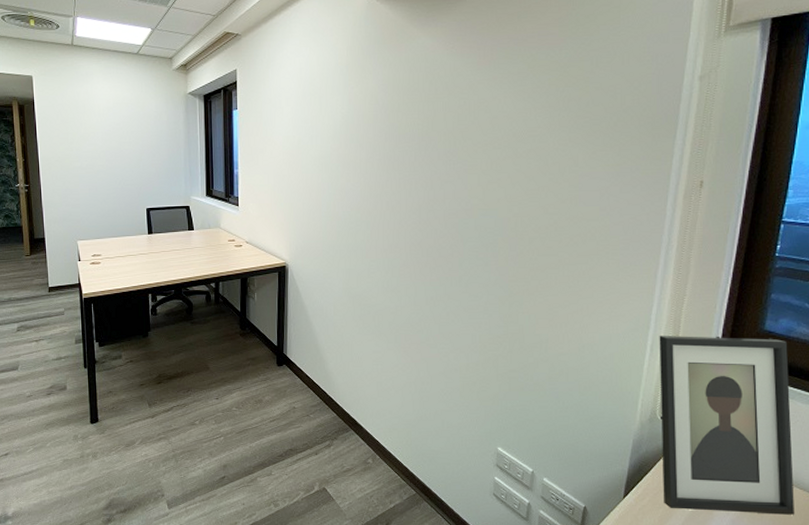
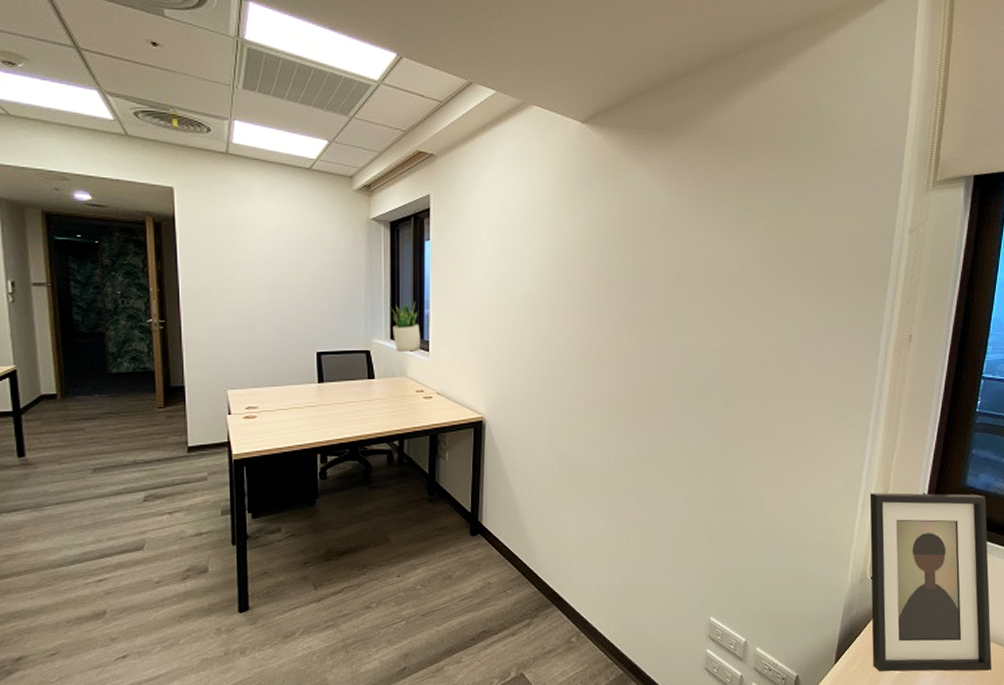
planter: none [206,162,232,207] -> present [391,301,421,352]

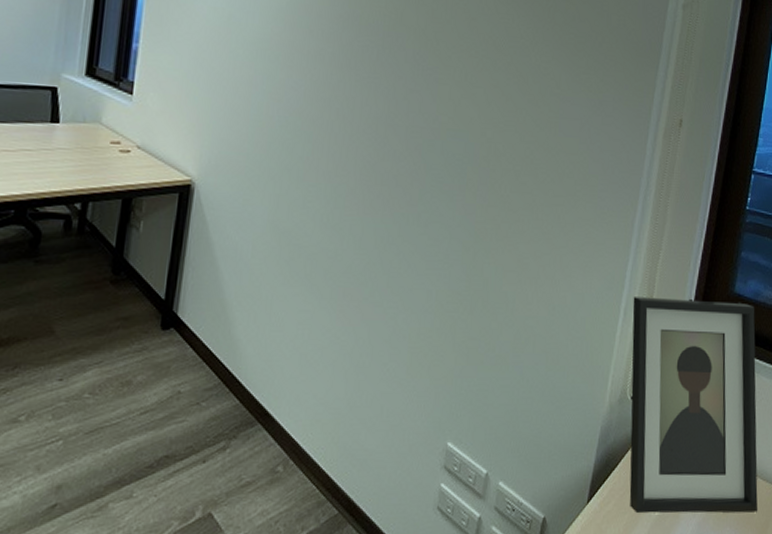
planter: present [391,301,421,352] -> none [89,31,125,93]

